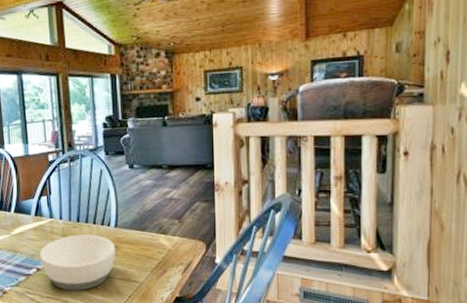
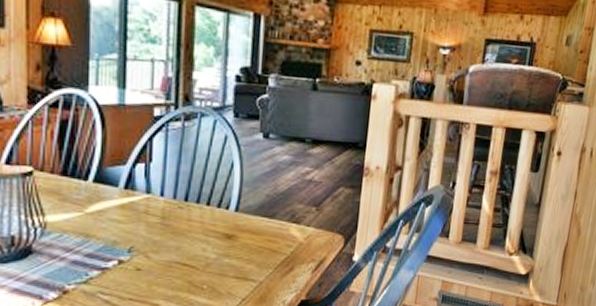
bowl: present [40,234,116,291] -> none [125,218,234,291]

